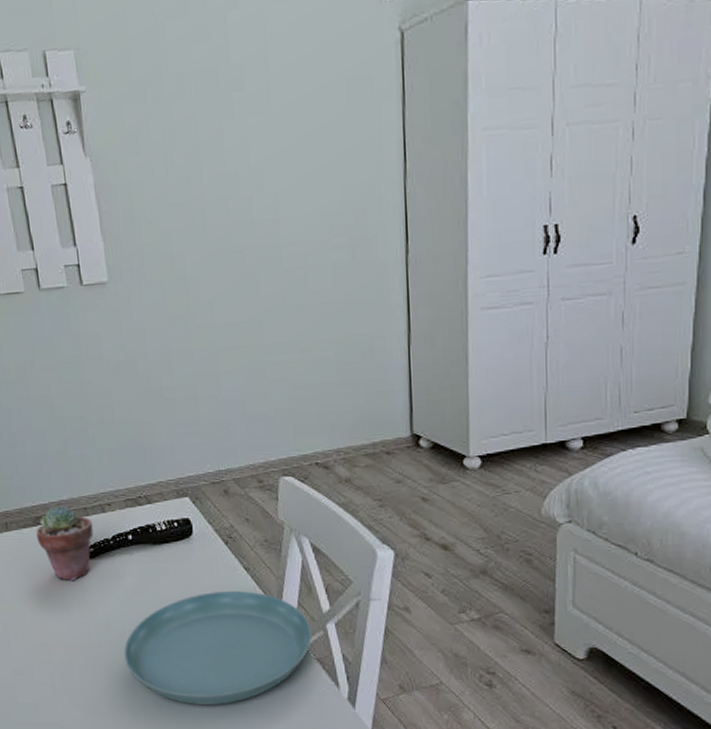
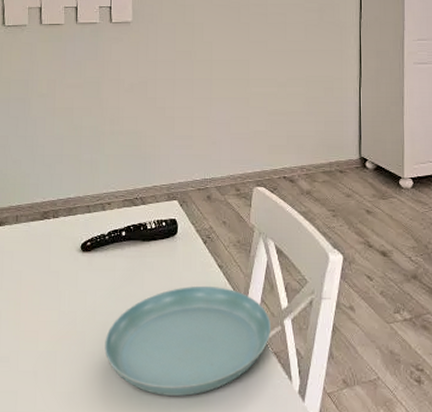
potted succulent: present [36,505,94,581] -> none [42,202,92,272]

